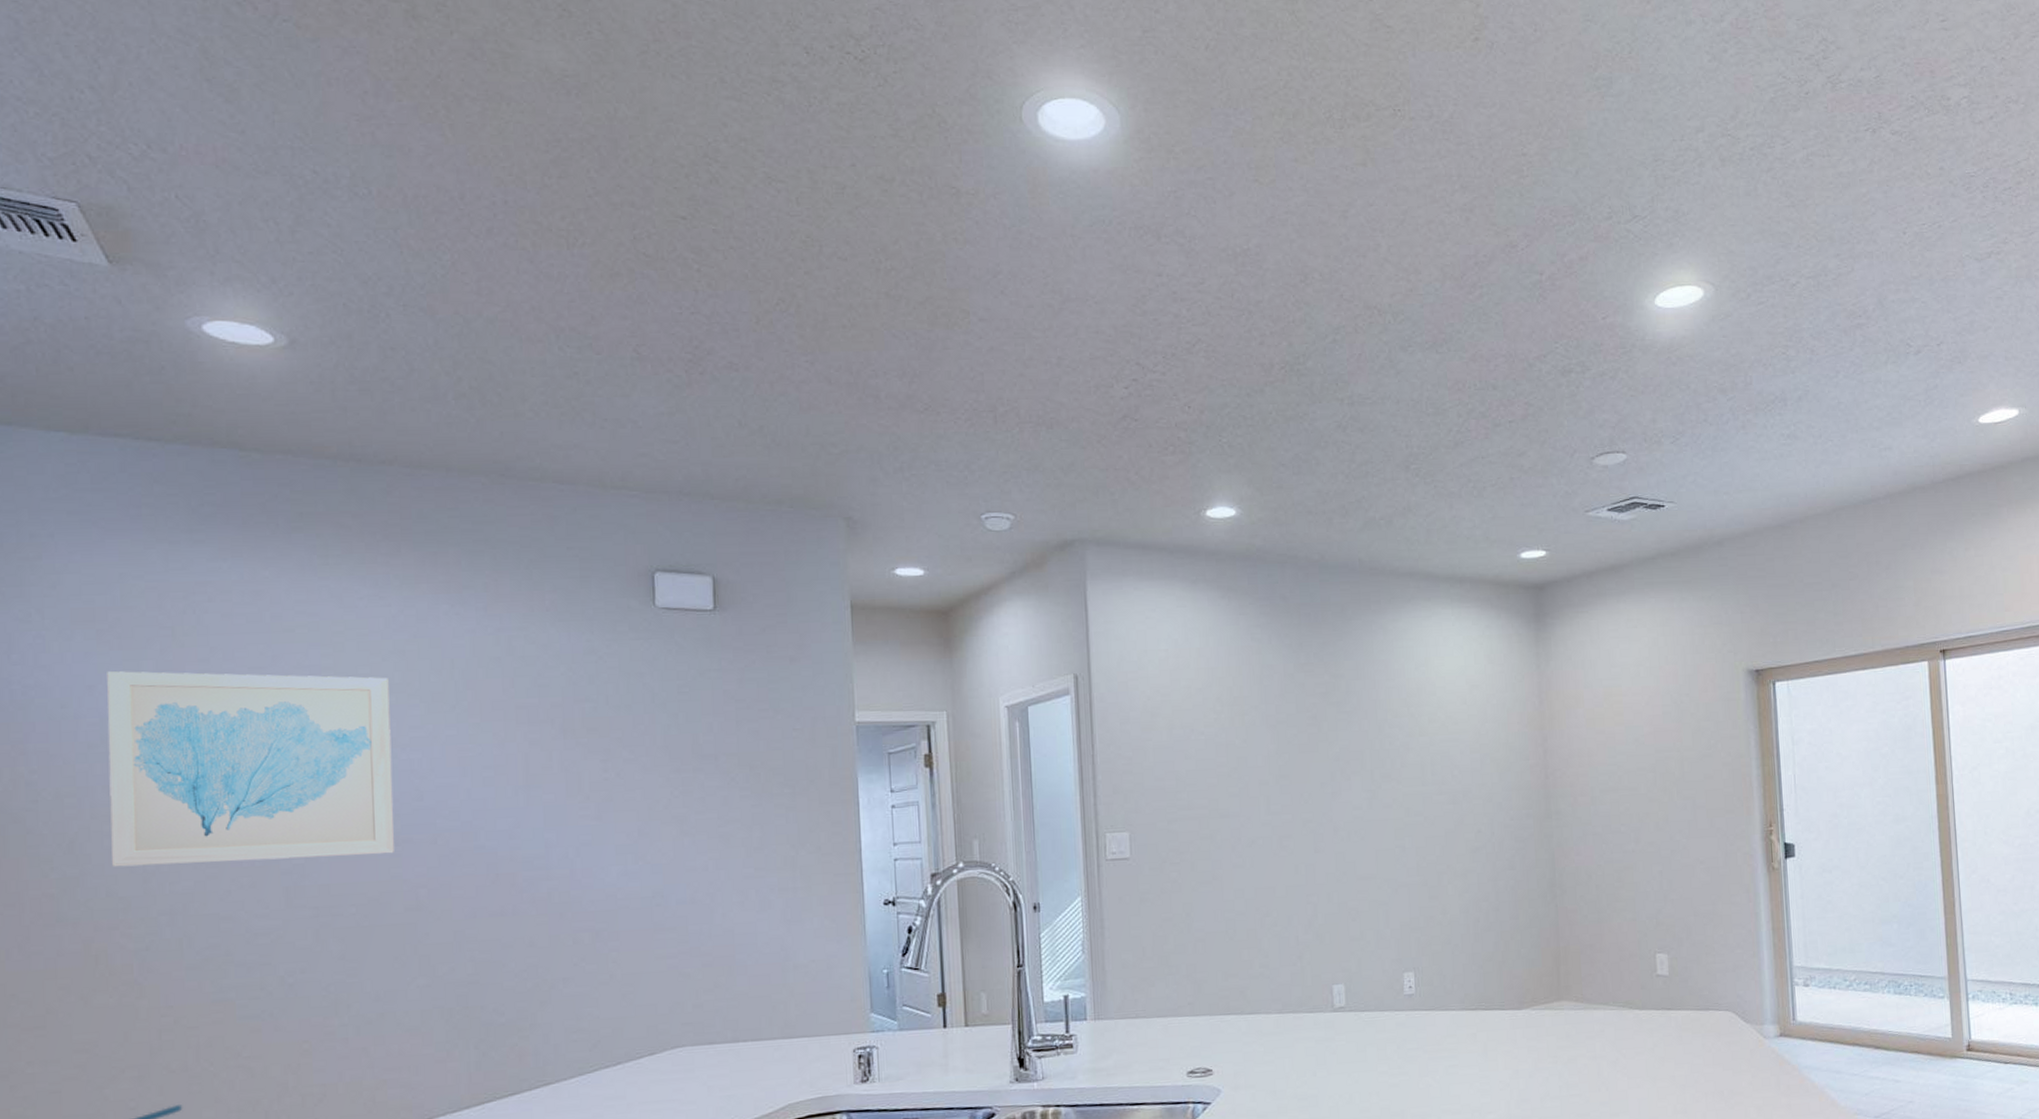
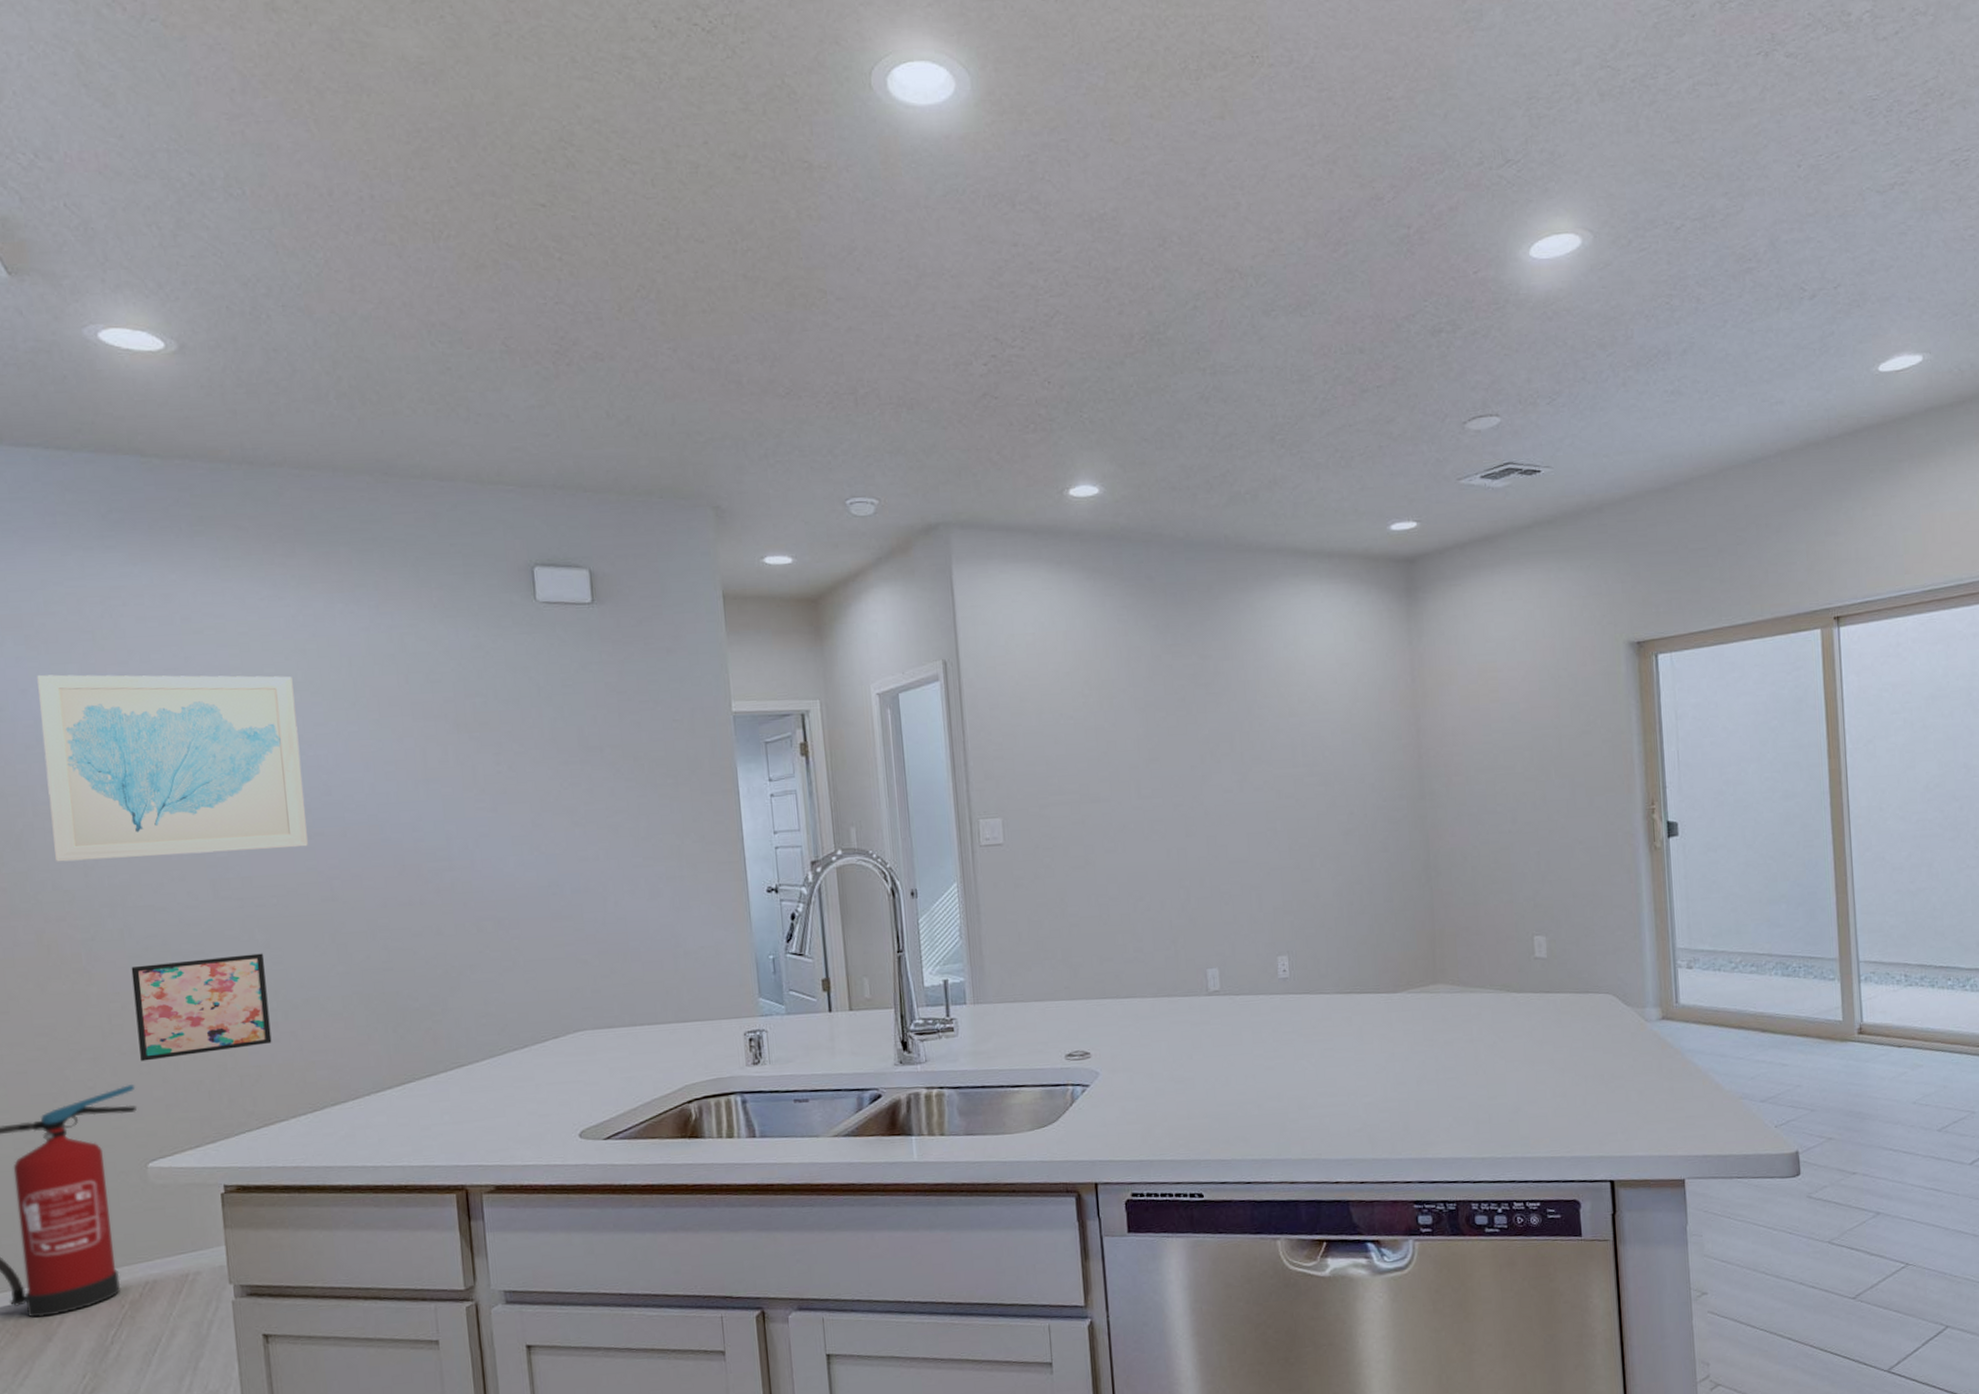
wall art: none [188,965,340,1080] -> present [131,953,272,1062]

